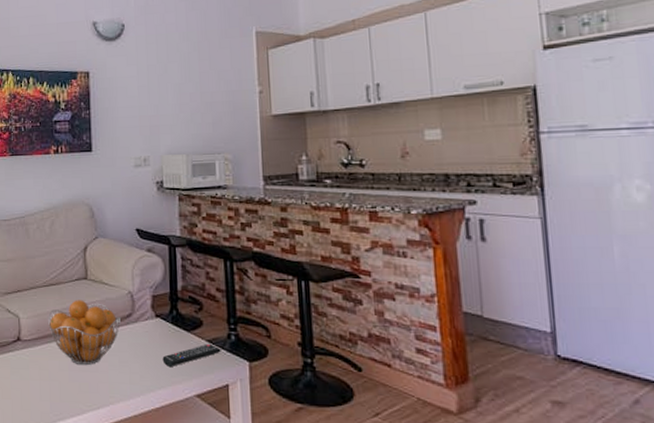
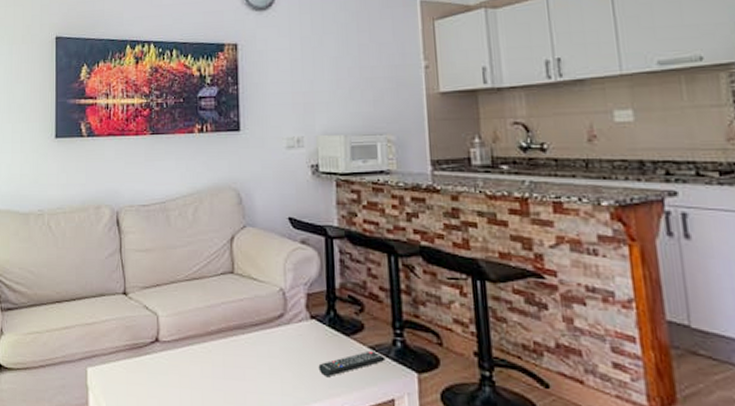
fruit basket: present [48,300,121,365] -> none [190,296,271,372]

